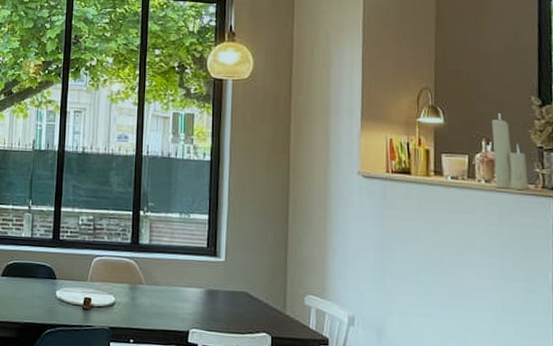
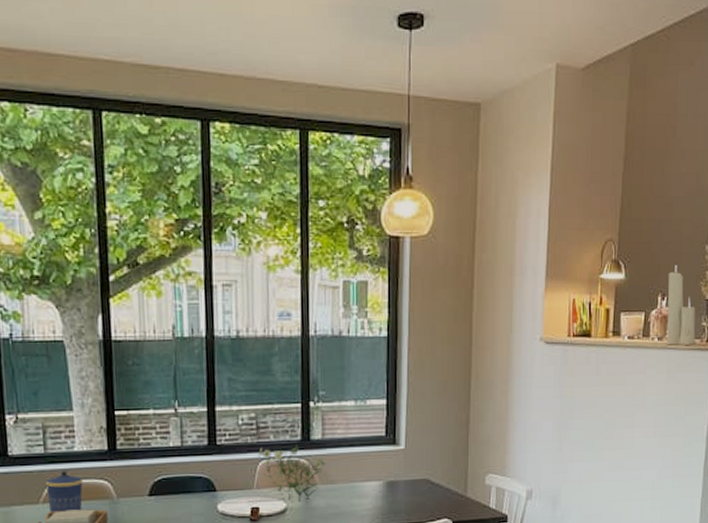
flower bouquet: none [93,246,151,298] -> present [257,444,326,503]

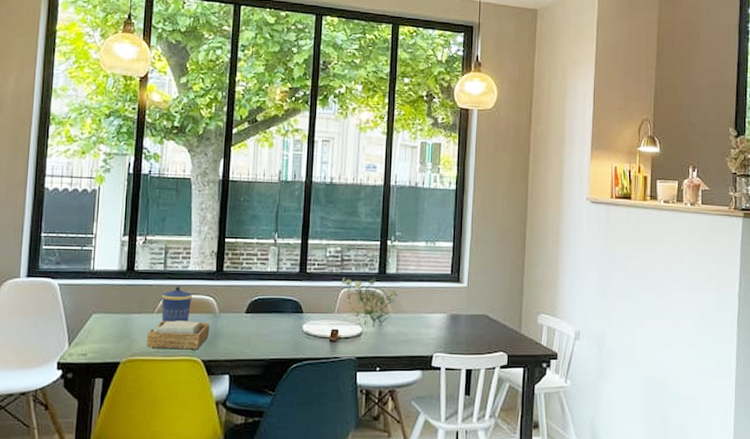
candle: present [666,265,697,346] -> none [697,143,725,212]

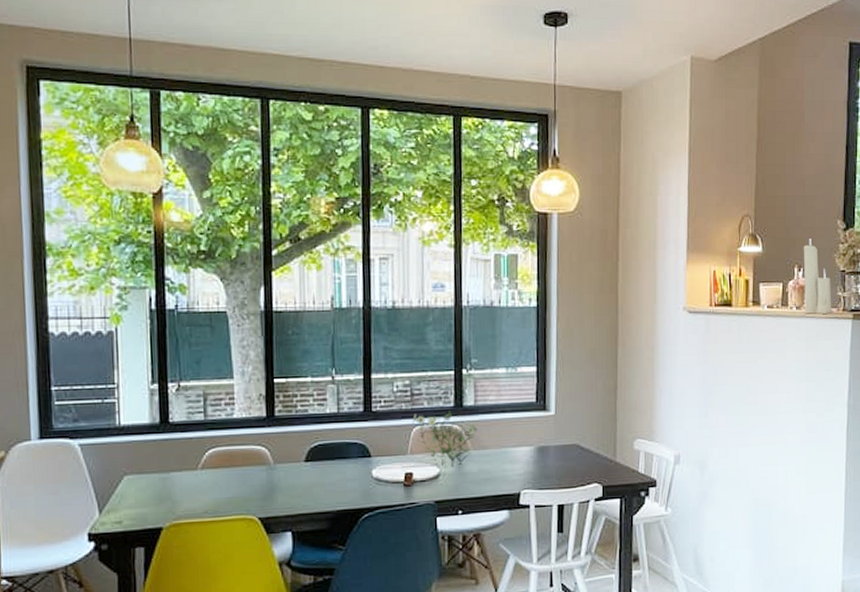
napkin holder: present [146,320,210,350] -> none [191,475,265,509]
decorative jar: present [161,285,193,322] -> none [204,436,241,478]
candle: none [697,143,725,212] -> present [803,239,833,315]

